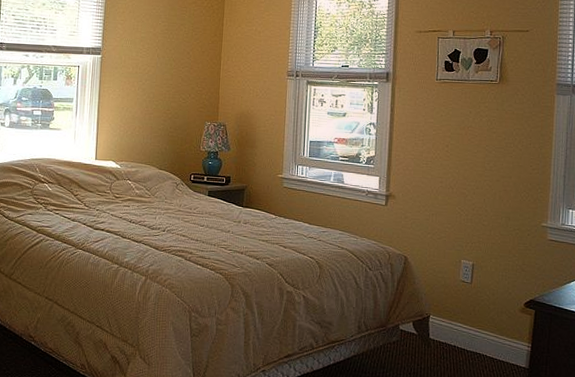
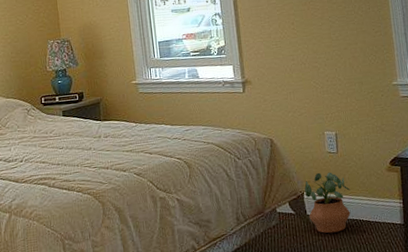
potted plant: none [431,299,479,362] -> present [304,172,351,234]

